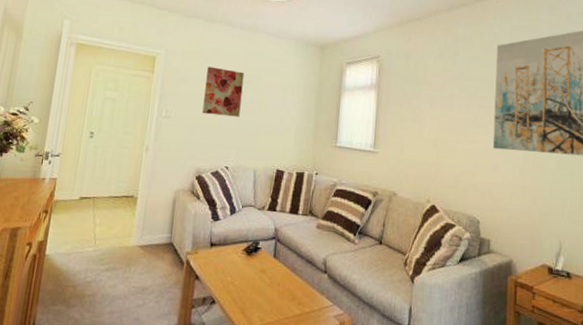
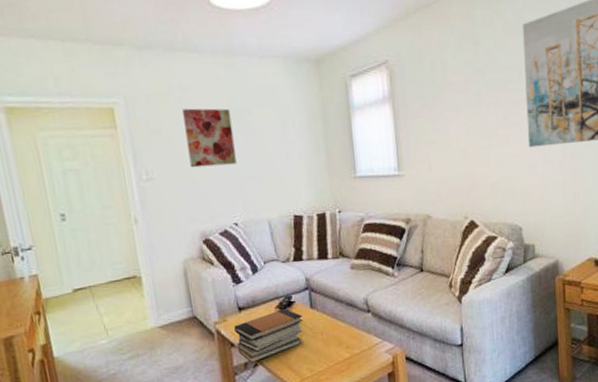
book stack: none [200,252,265,300] -> present [234,308,303,364]

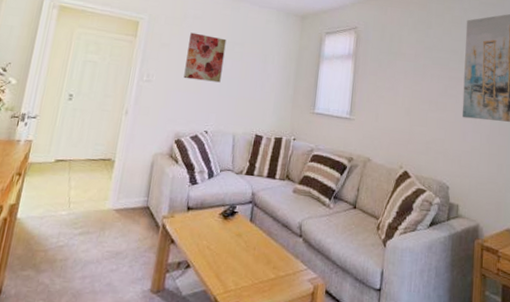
book stack: present [234,308,303,364] -> none [175,216,241,264]

